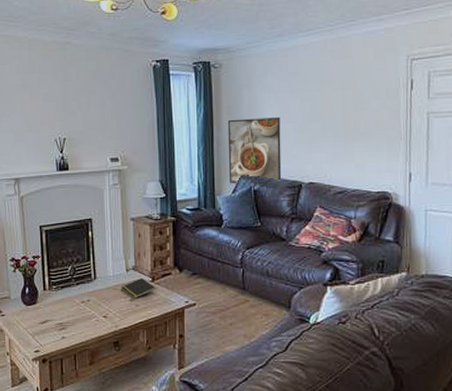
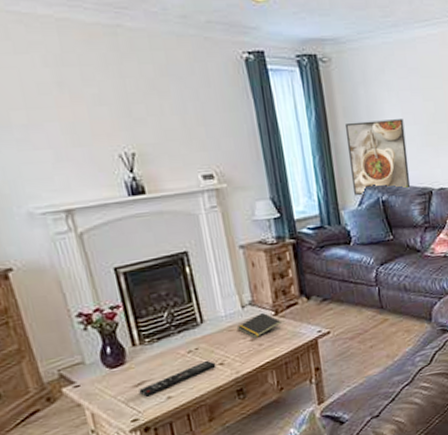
remote control: none [43,311,101,335] -> present [139,360,216,398]

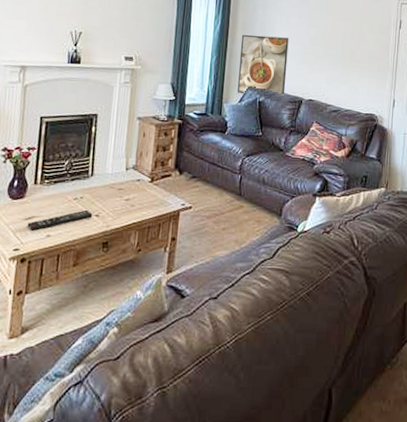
notepad: present [238,313,282,338] -> none [118,178,154,199]

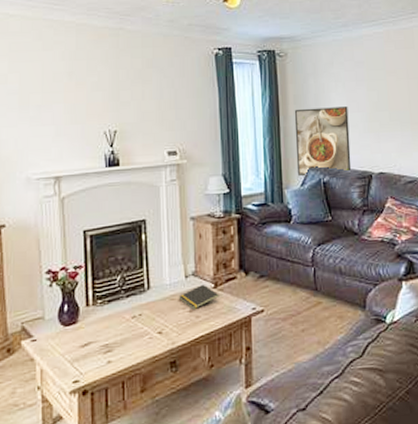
remote control: present [27,209,93,232] -> none [84,327,155,360]
notepad: none [118,178,154,199] -> present [179,285,219,309]

